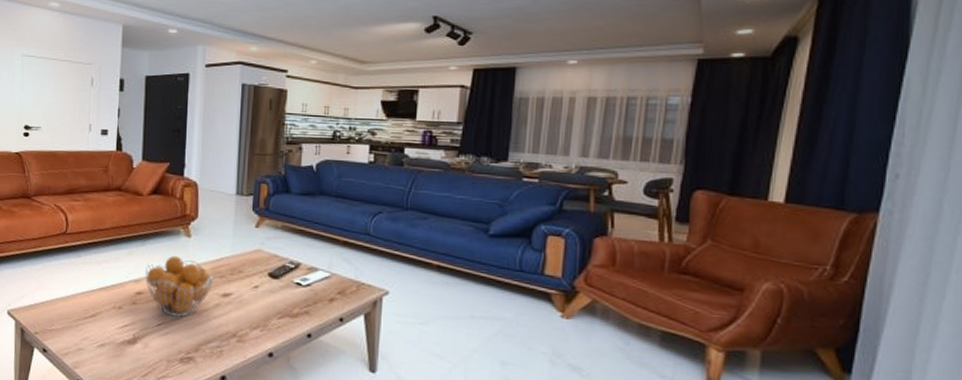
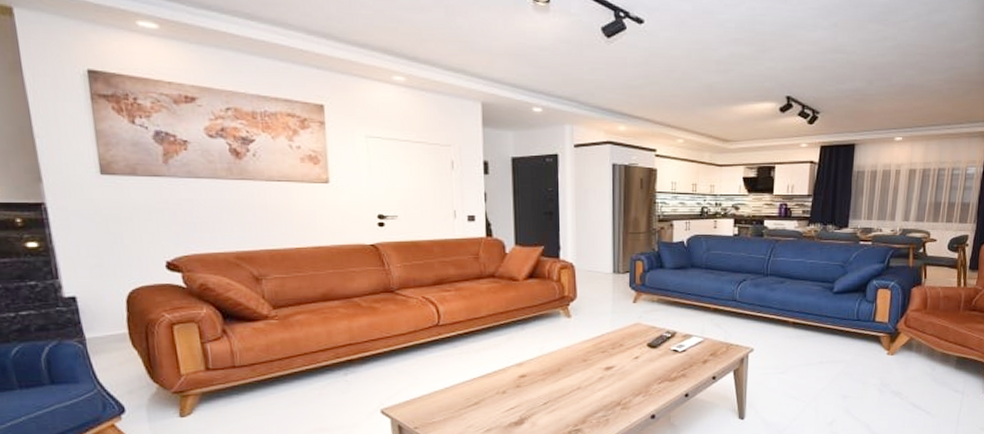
fruit basket: present [145,255,215,317] -> none [527,336,597,394]

